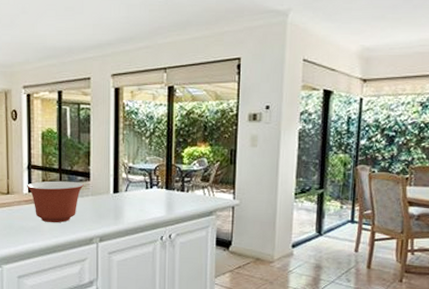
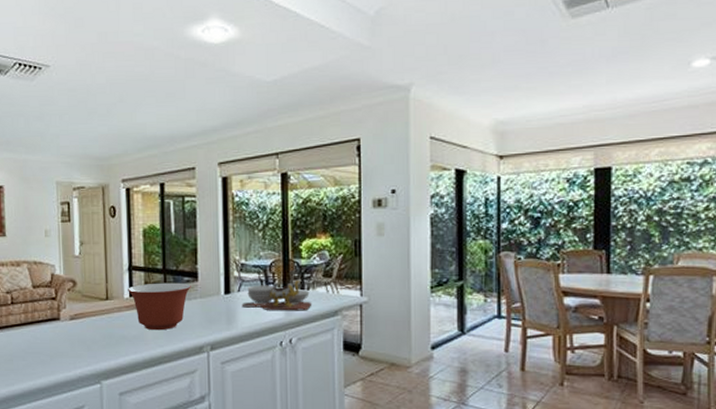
cutting board: none [128,184,190,211] -> present [241,281,311,311]

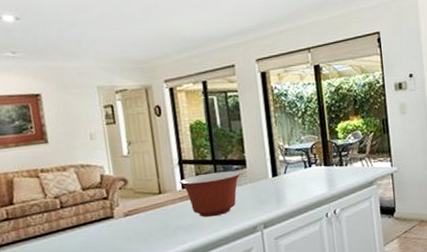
cutting board: present [241,281,311,311] -> none [288,158,350,188]

